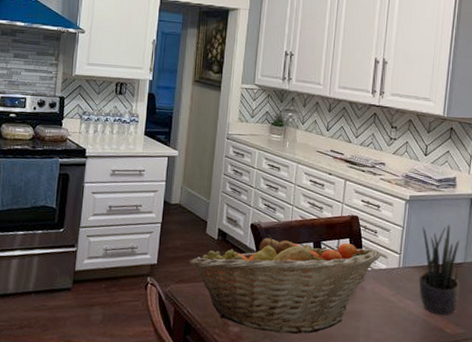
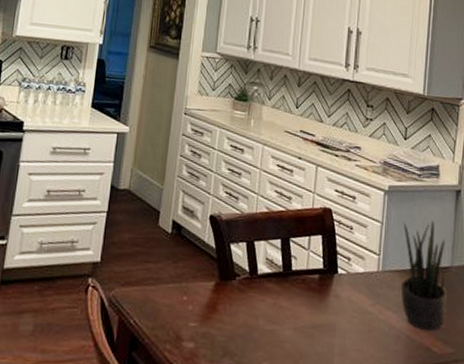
fruit basket: present [189,234,381,334] -> none [138,228,358,352]

